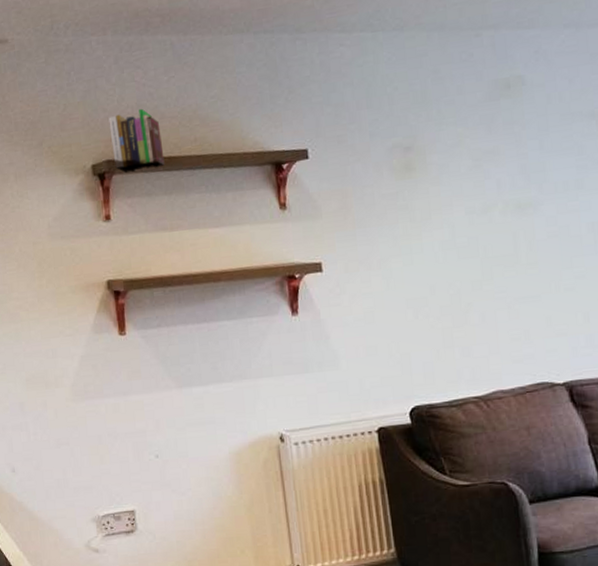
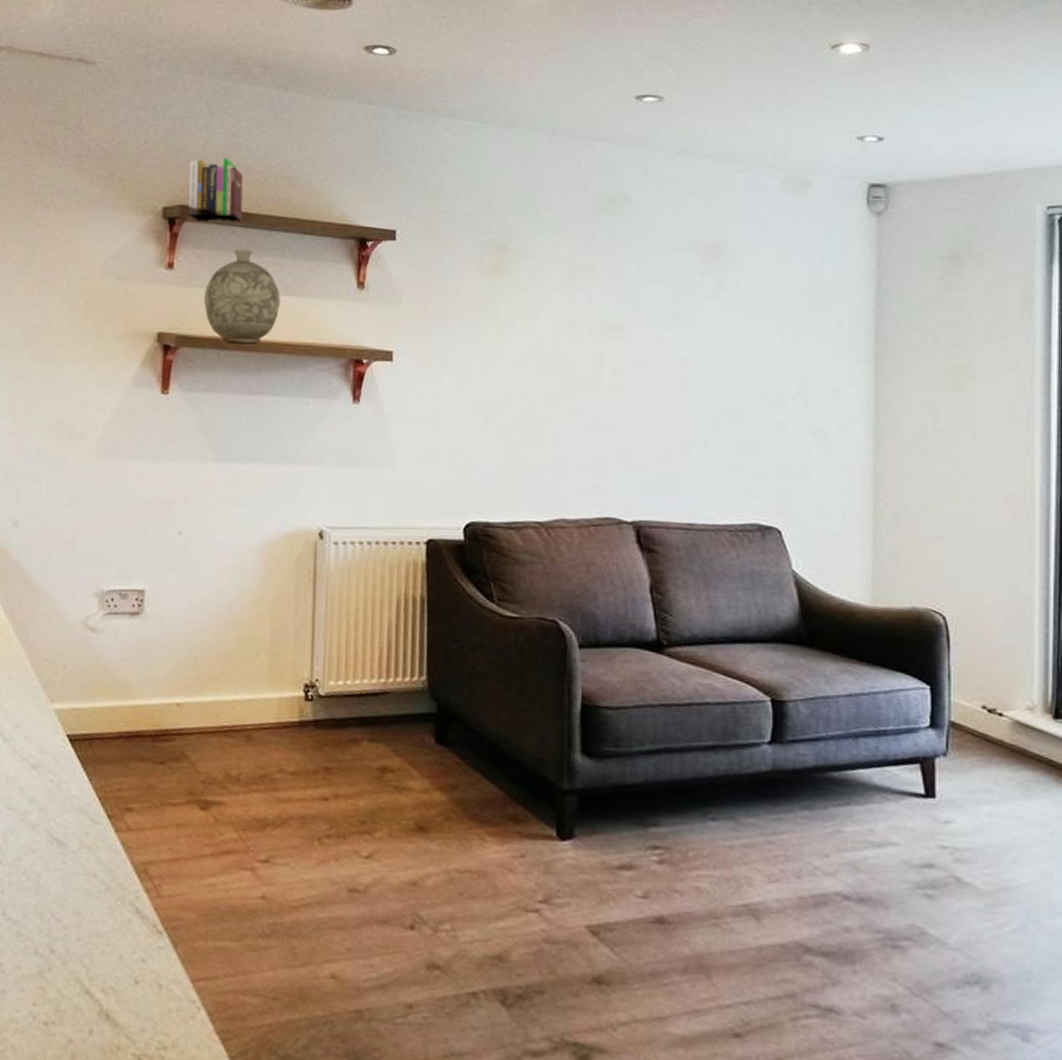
decorative vase: none [142,191,212,281] -> present [204,250,281,346]

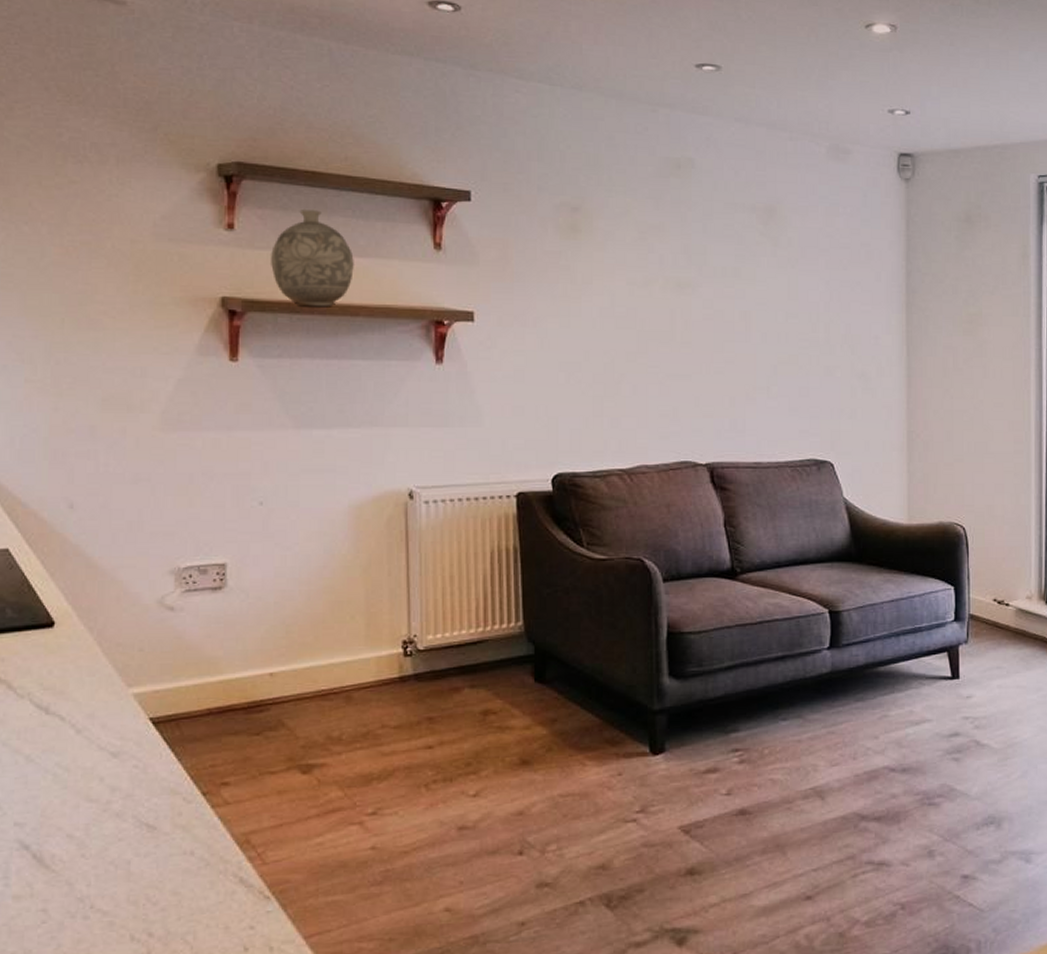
books: present [188,157,243,223] -> none [244,112,307,181]

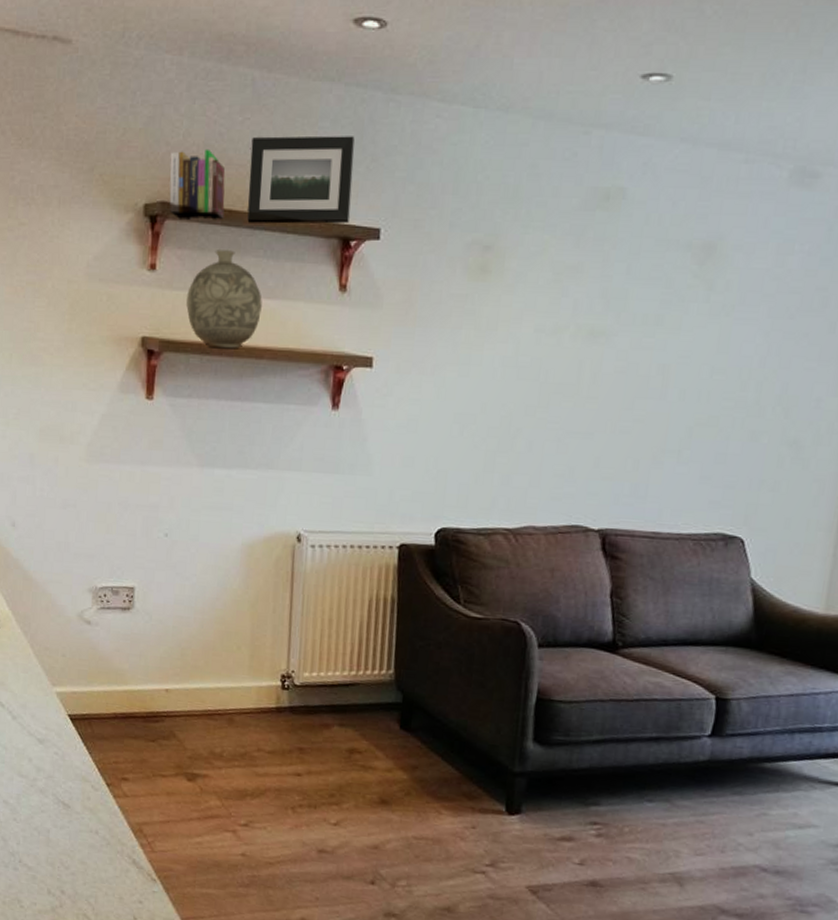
books: none [244,112,307,181] -> present [169,149,225,221]
picture frame: none [332,103,439,186] -> present [247,136,355,224]

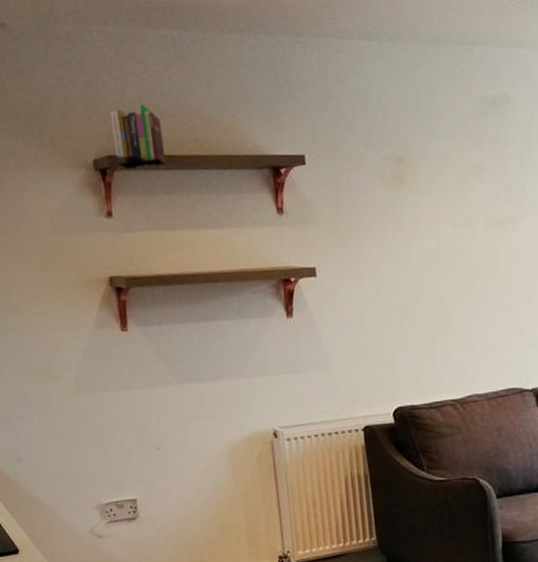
decorative vase: present [186,250,262,351] -> none [144,190,212,280]
picture frame: present [247,136,355,224] -> none [180,78,276,165]

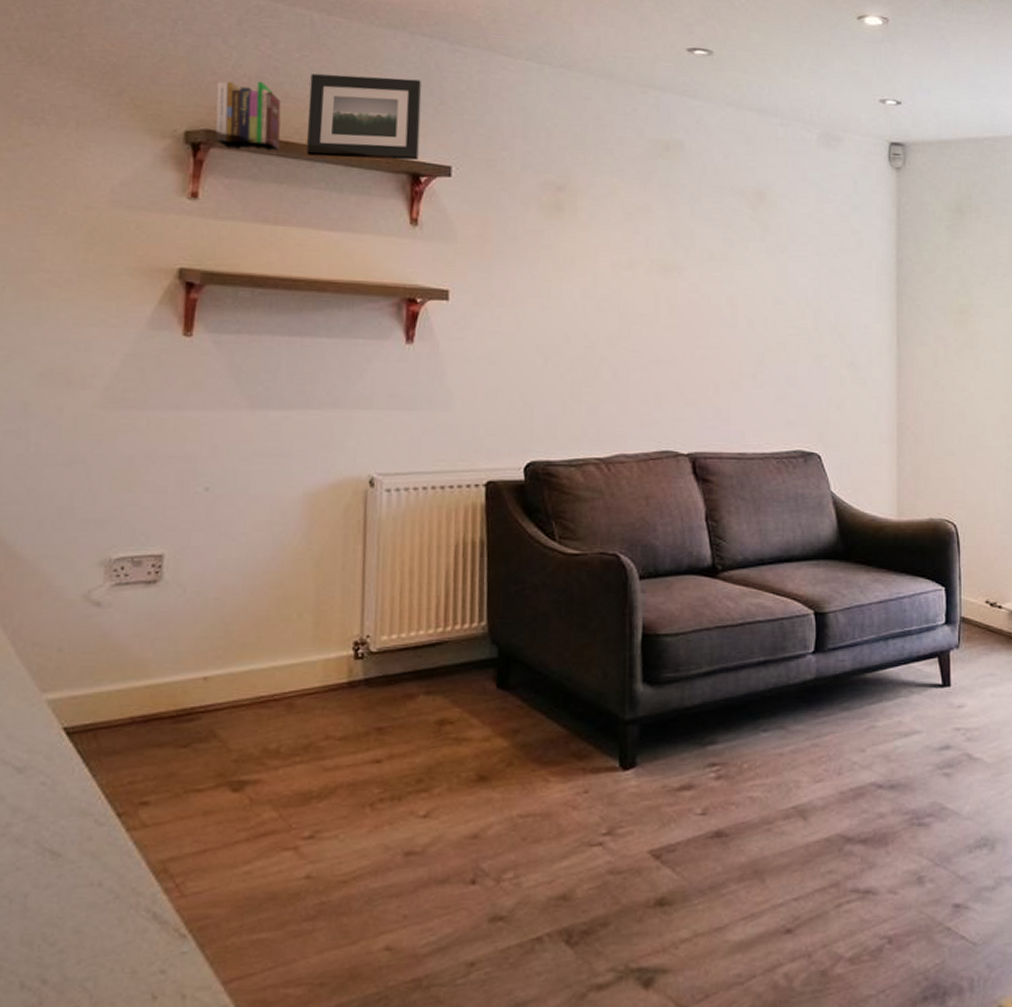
picture frame: none [180,78,276,165] -> present [306,74,422,160]

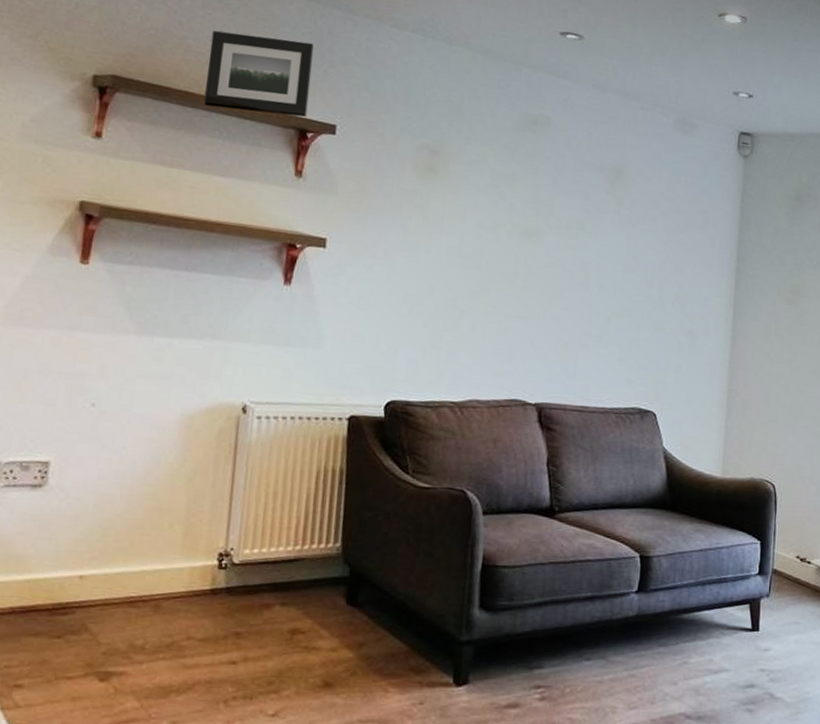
books: present [215,81,281,151] -> none [121,32,183,99]

